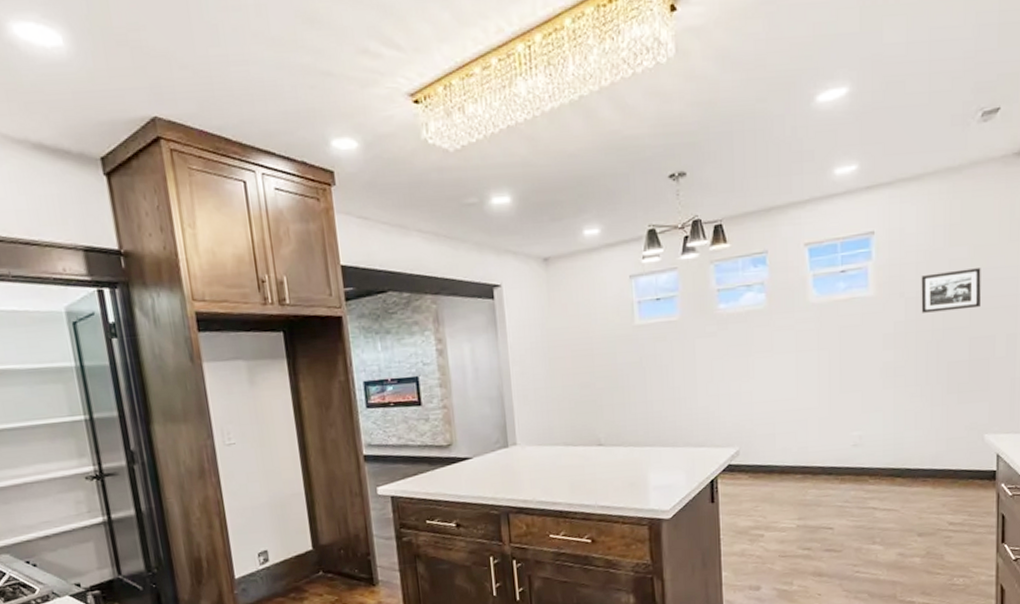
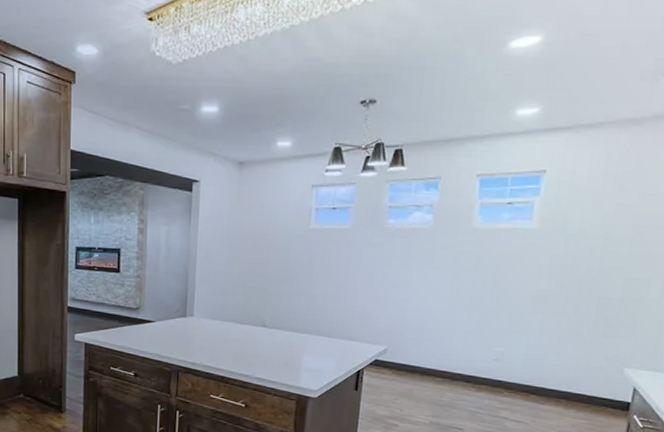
picture frame: present [921,268,981,313] -> none [580,214,648,252]

